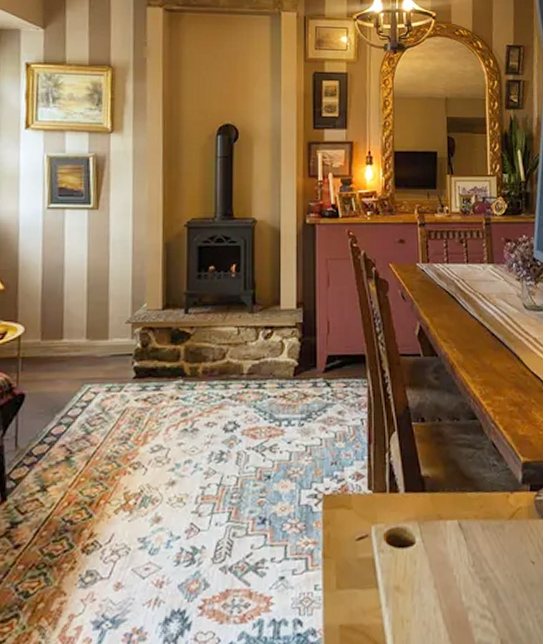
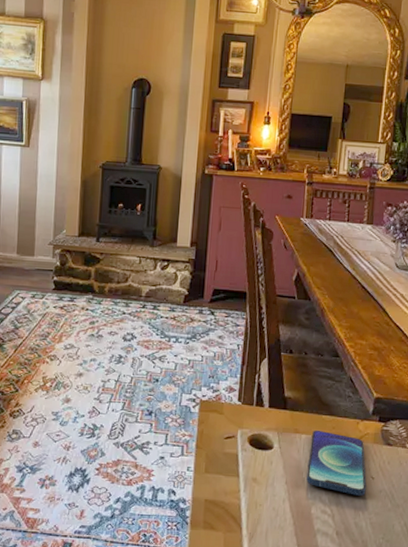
smartphone: none [457,511,528,589] -> present [306,430,367,496]

